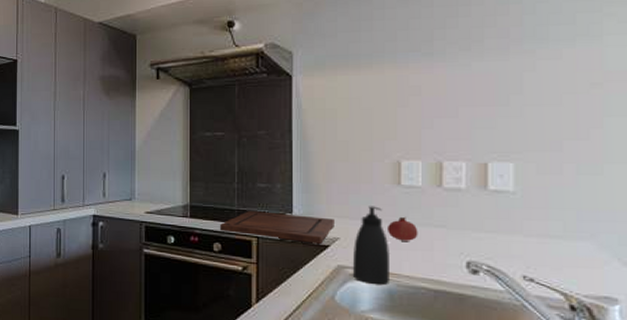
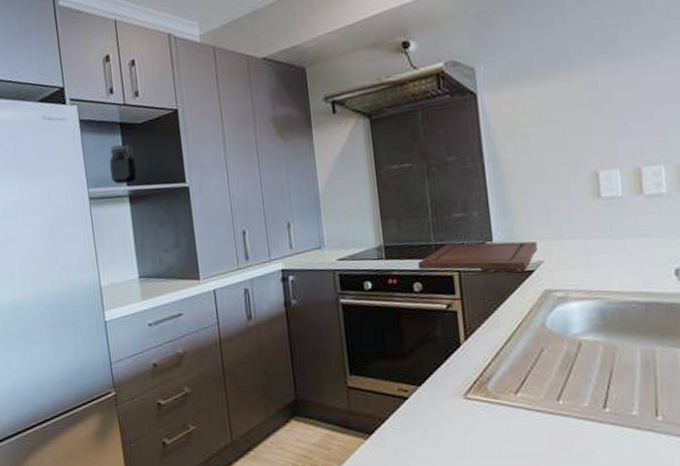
soap dispenser: present [352,206,391,284] -> none [559,222,599,305]
fruit: present [386,216,418,241] -> none [591,229,624,256]

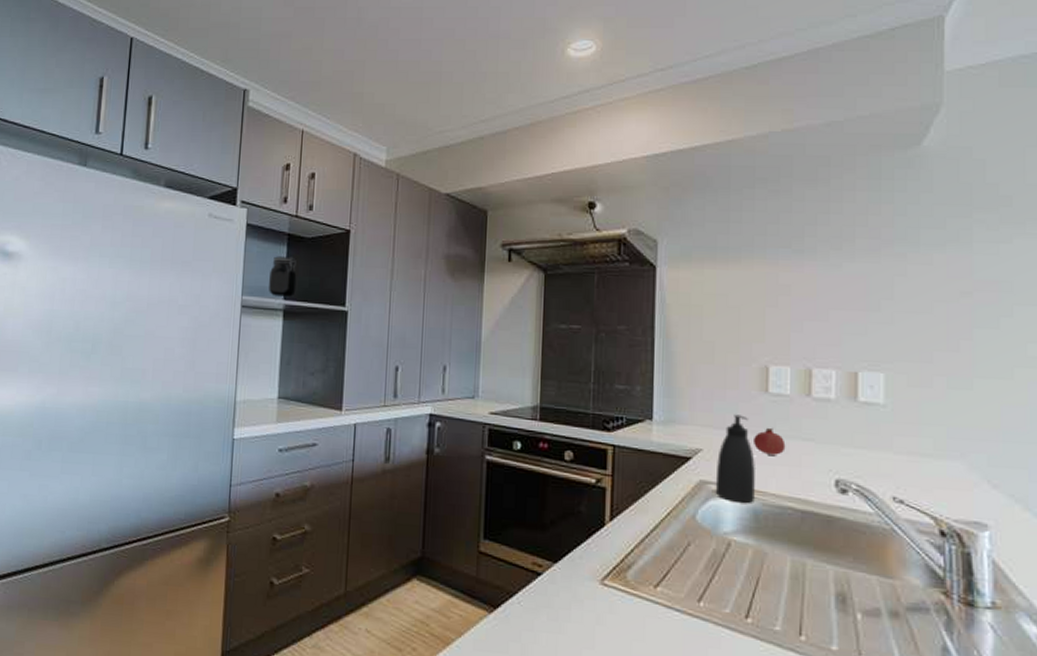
cutting board: present [417,241,537,271] -> none [571,414,697,455]
soap dispenser: none [559,222,599,305] -> present [715,414,757,503]
fruit: none [591,229,624,256] -> present [752,427,786,455]

